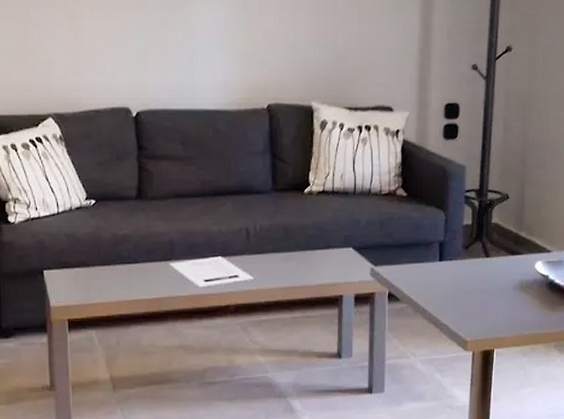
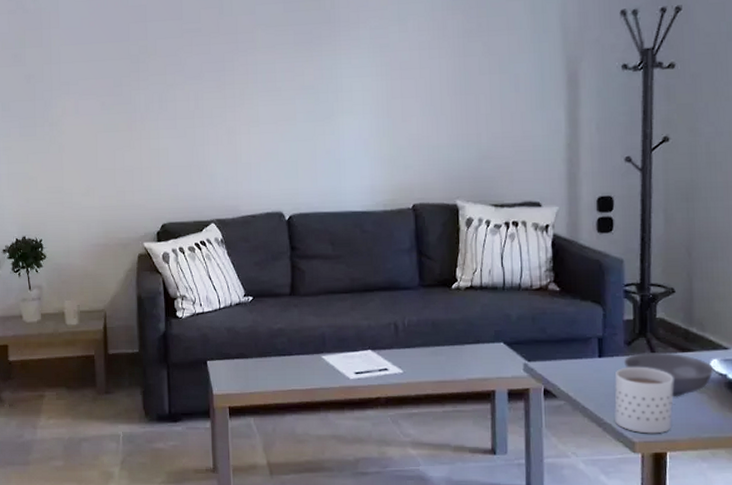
mug: none [451,269,504,333] -> present [614,366,674,434]
bowl: none [461,255,538,298] -> present [623,351,714,397]

